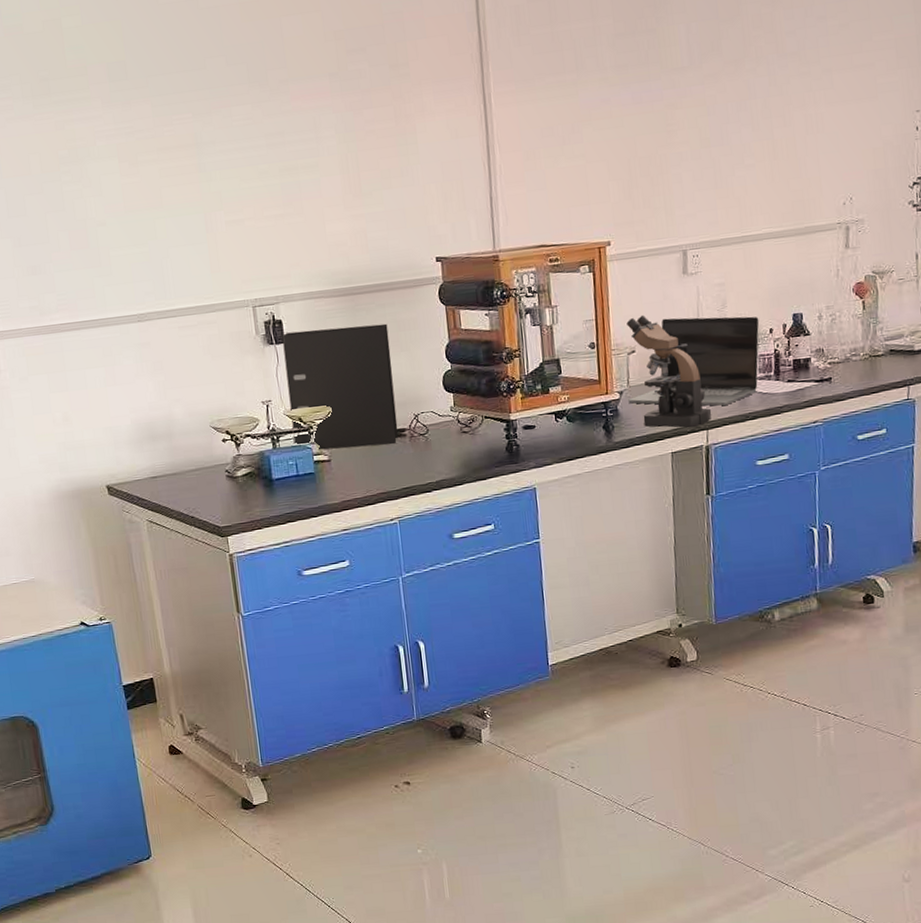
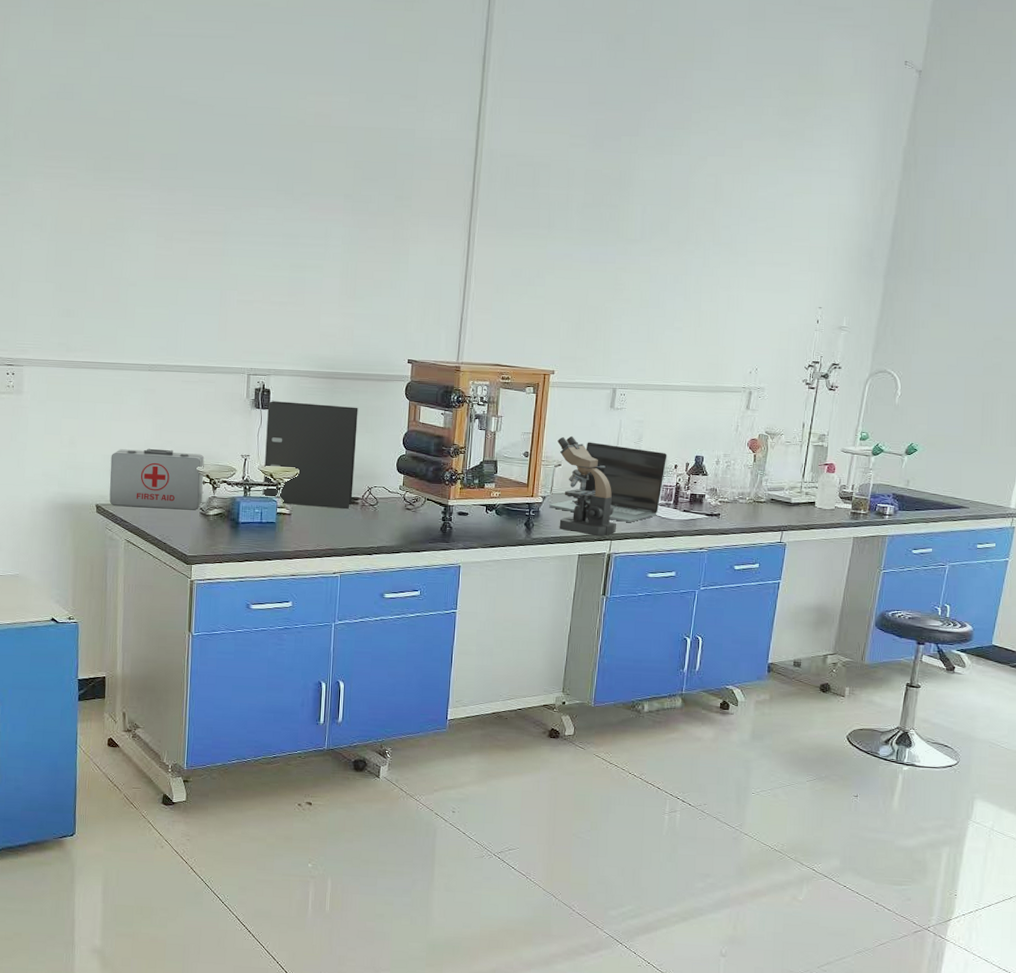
first-aid kit: none [113,408,226,484] -> present [109,448,205,510]

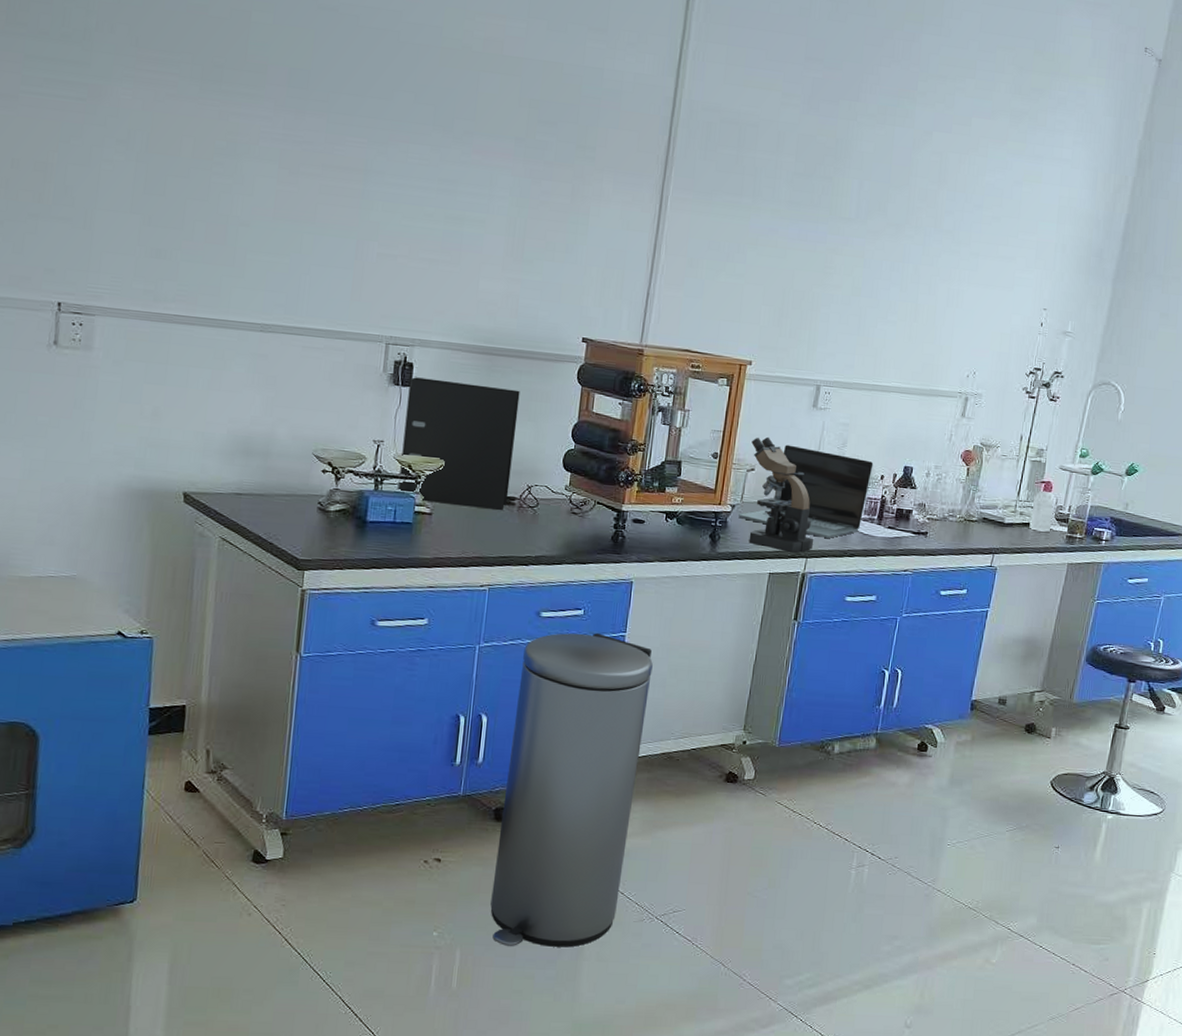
first-aid kit: present [109,448,205,510] -> none [201,425,327,505]
pedal bin: none [354,610,481,879] -> present [490,633,653,947]

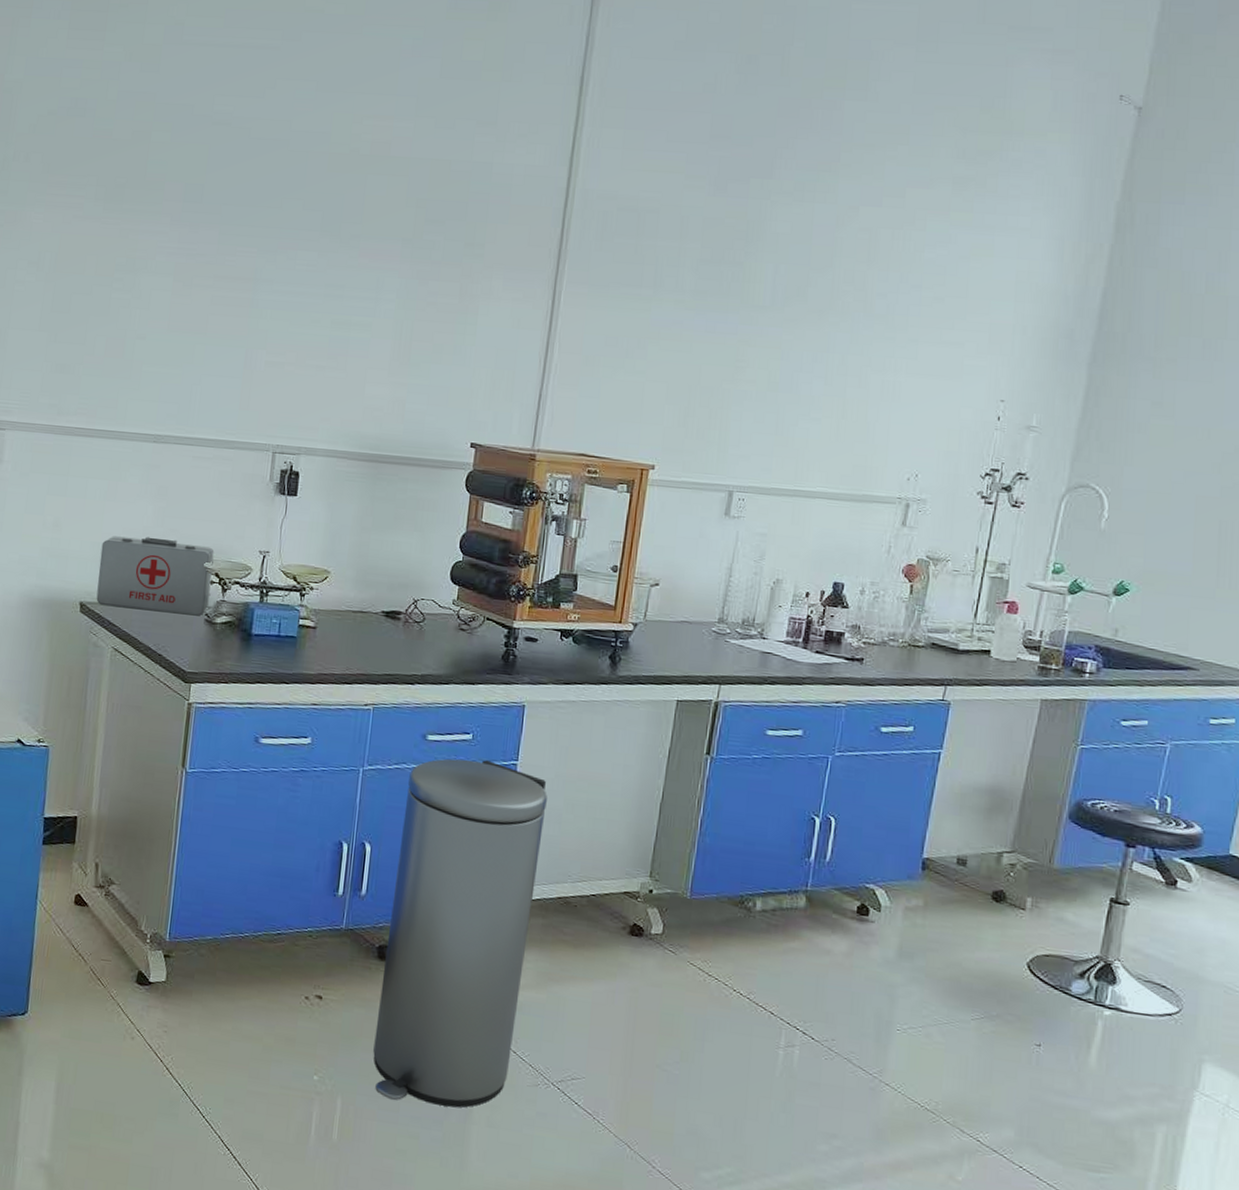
first-aid kit: none [201,425,327,505] -> present [96,536,214,616]
binder: present [398,377,520,511] -> none [283,486,406,626]
laptop: present [738,444,874,539] -> none [641,557,797,664]
microscope: present [749,436,814,554] -> none [653,548,729,679]

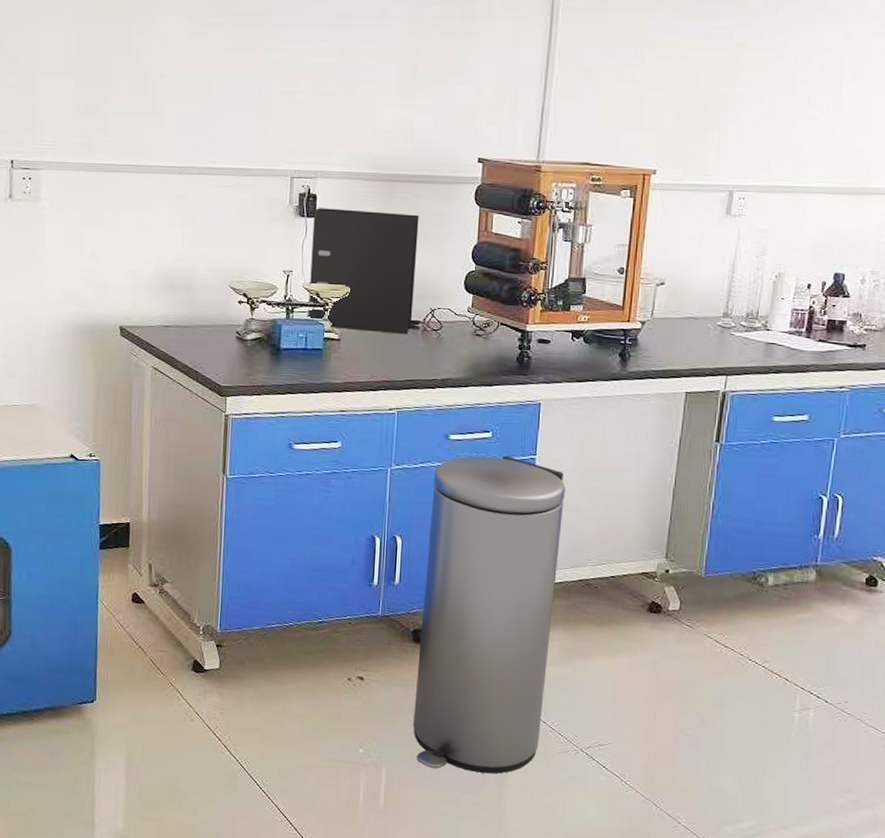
first-aid kit: present [96,536,214,616] -> none [134,262,241,334]
binder: none [283,486,406,626] -> present [308,208,419,335]

